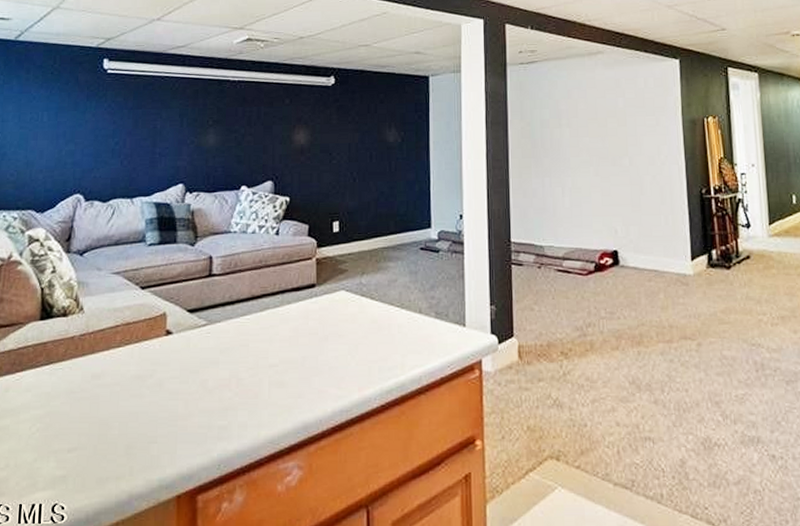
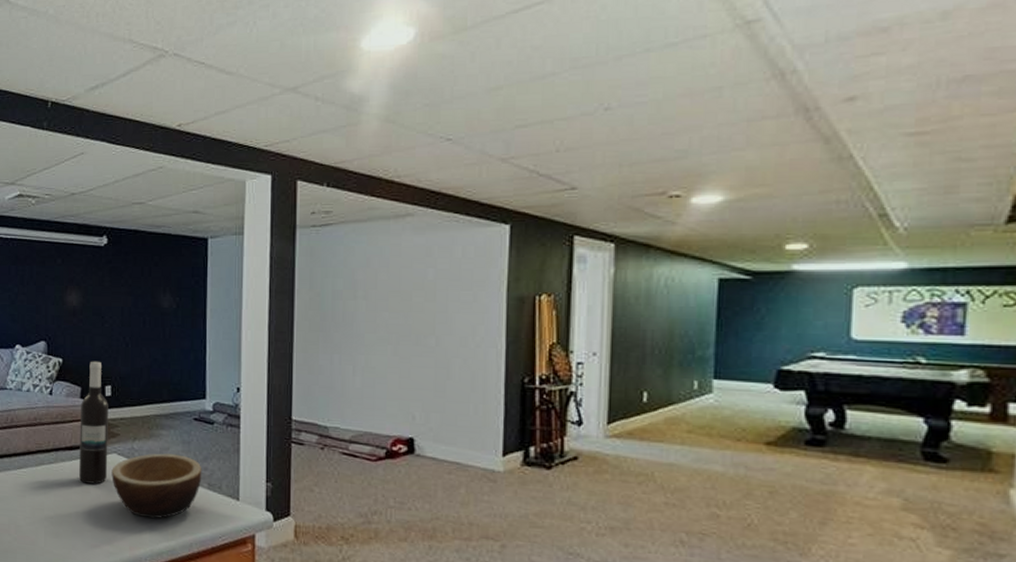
wine bottle: none [306,197,336,325] -> present [79,361,108,484]
bowl: none [340,285,430,355] -> present [111,453,202,519]

